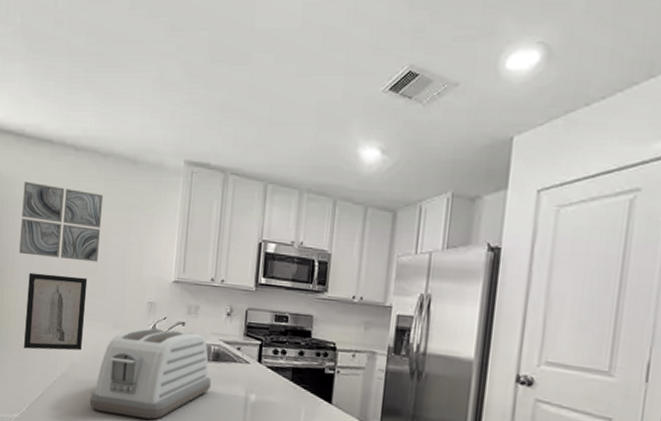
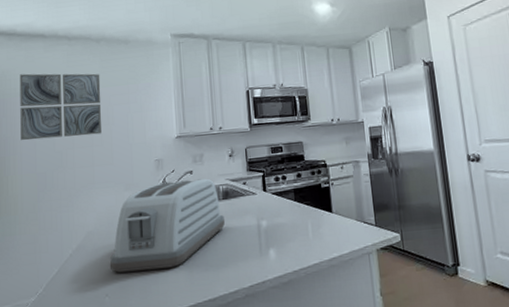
wall art: present [24,272,88,351] -> none [33,150,96,230]

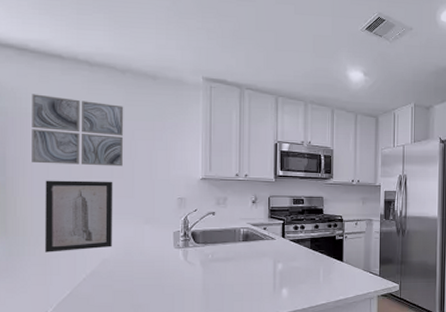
wall art: none [33,150,96,230] -> present [45,180,113,253]
toaster: present [109,178,225,273] -> none [125,220,243,299]

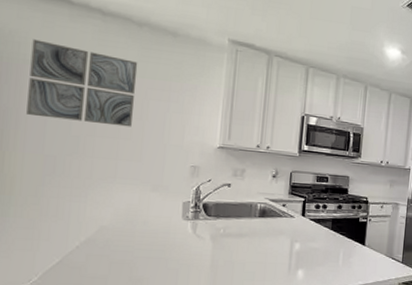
wall art: present [45,180,113,253] -> none [34,135,119,216]

